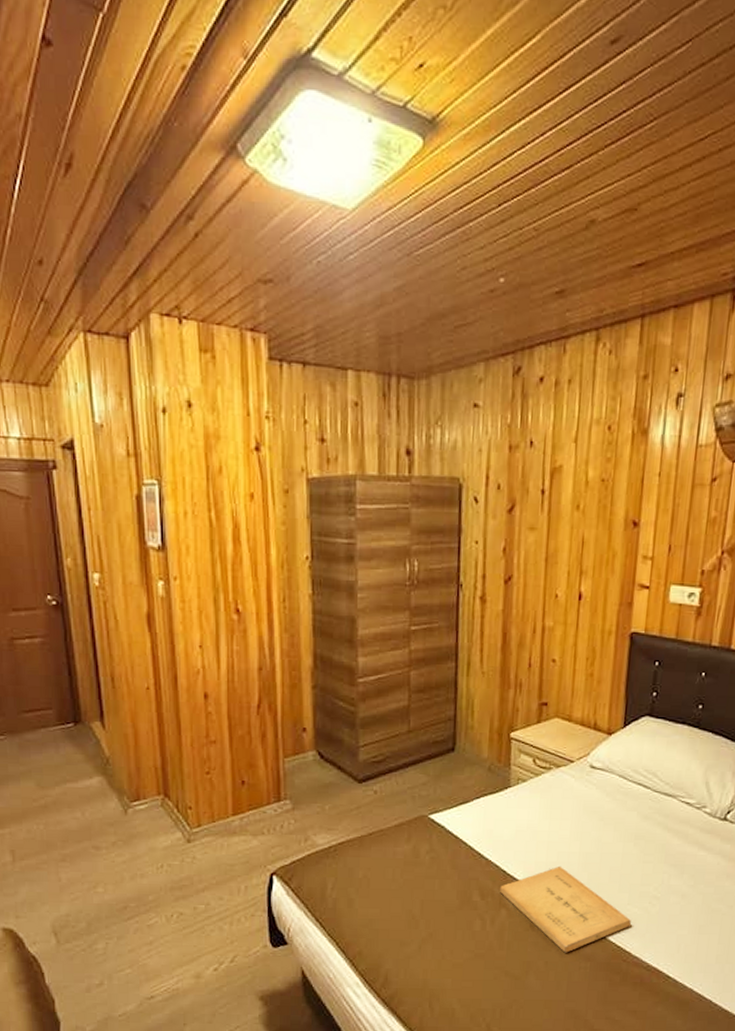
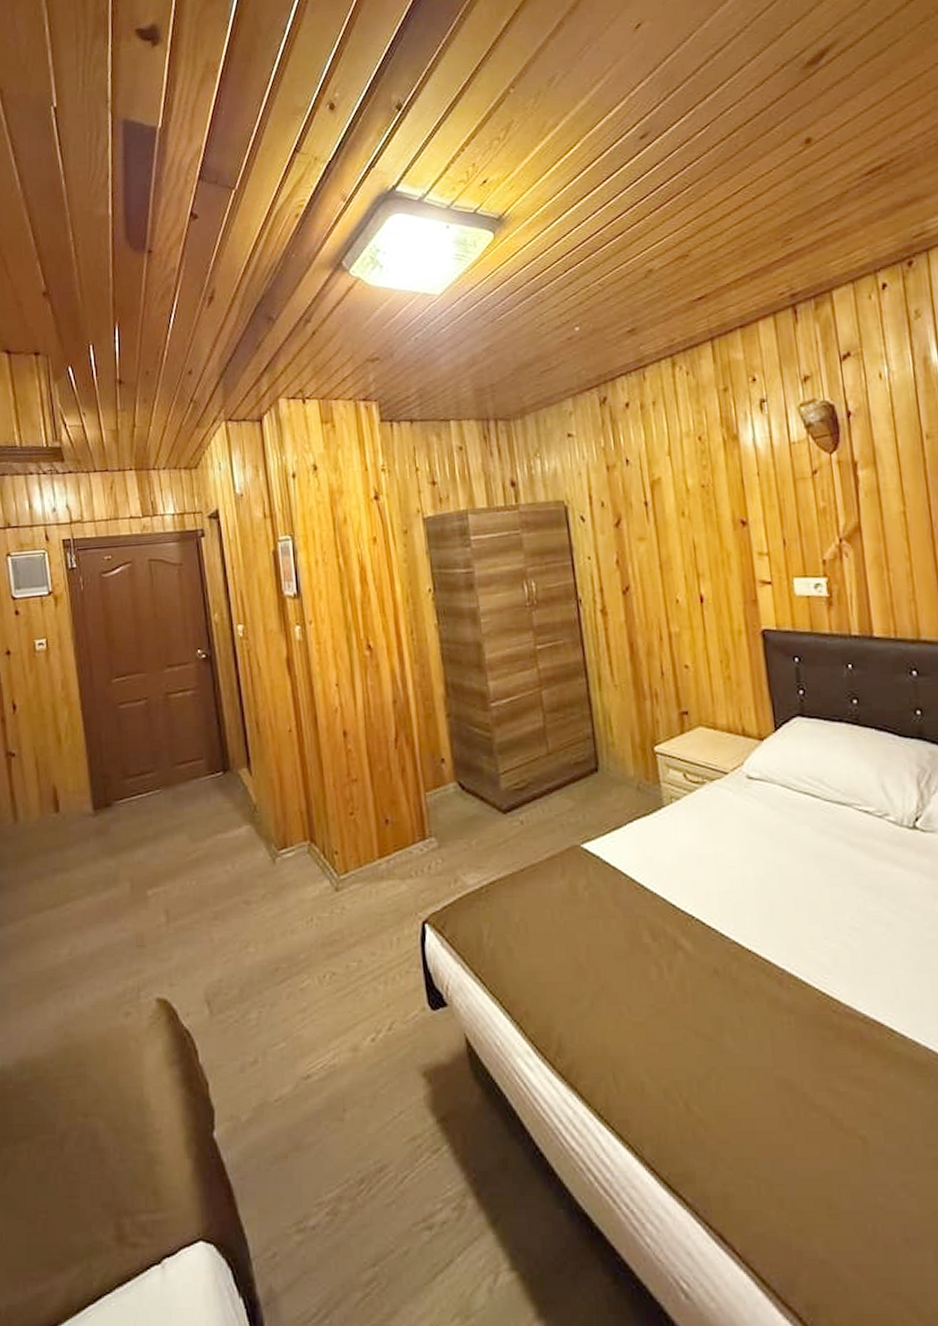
book: present [500,865,631,953] -> none [672,895,832,1004]

